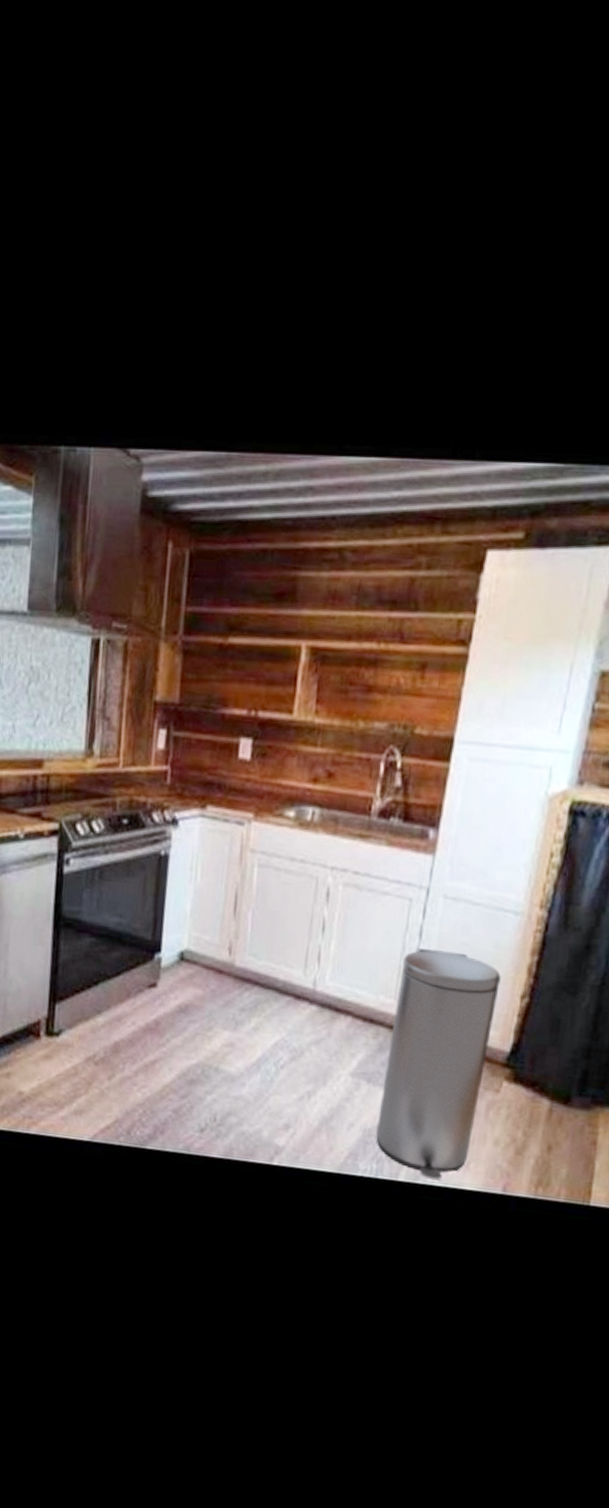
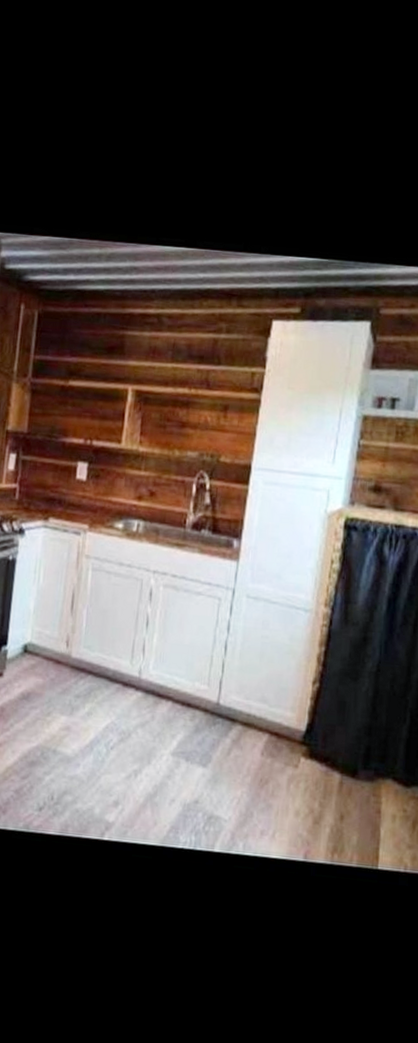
pedal bin: present [376,948,501,1181] -> none [194,641,296,851]

